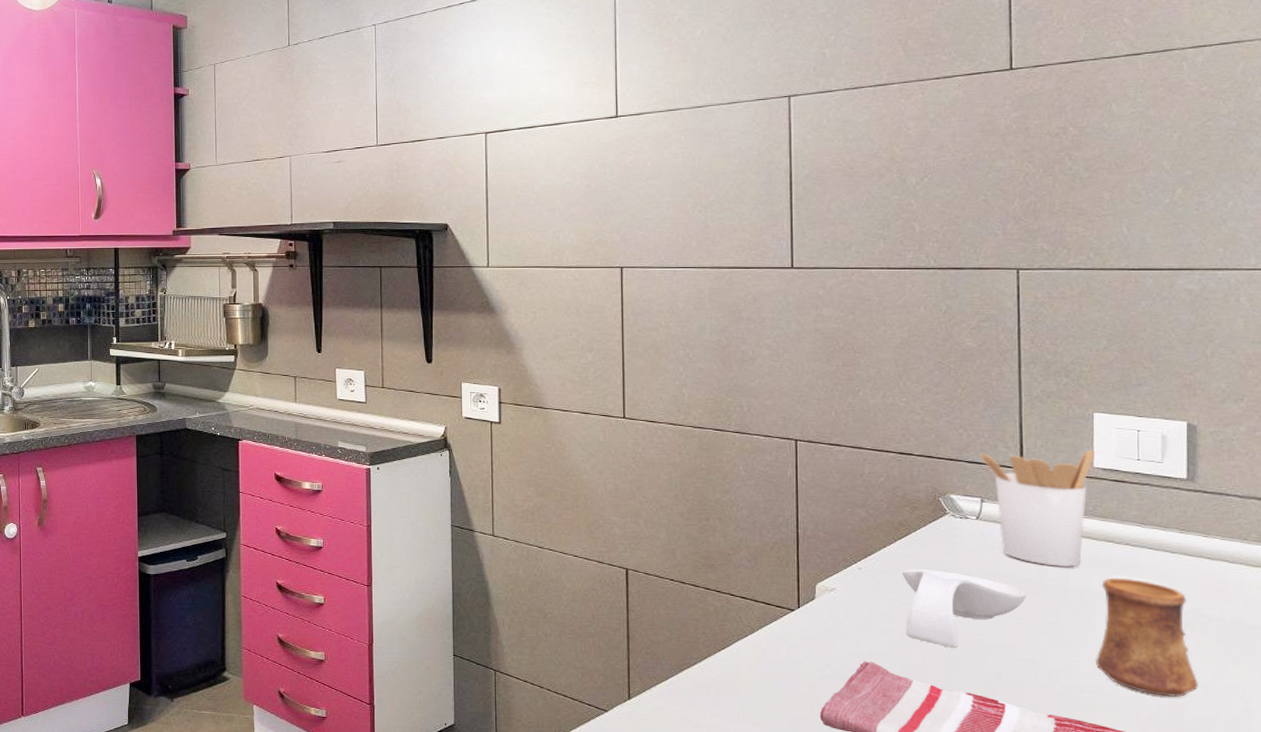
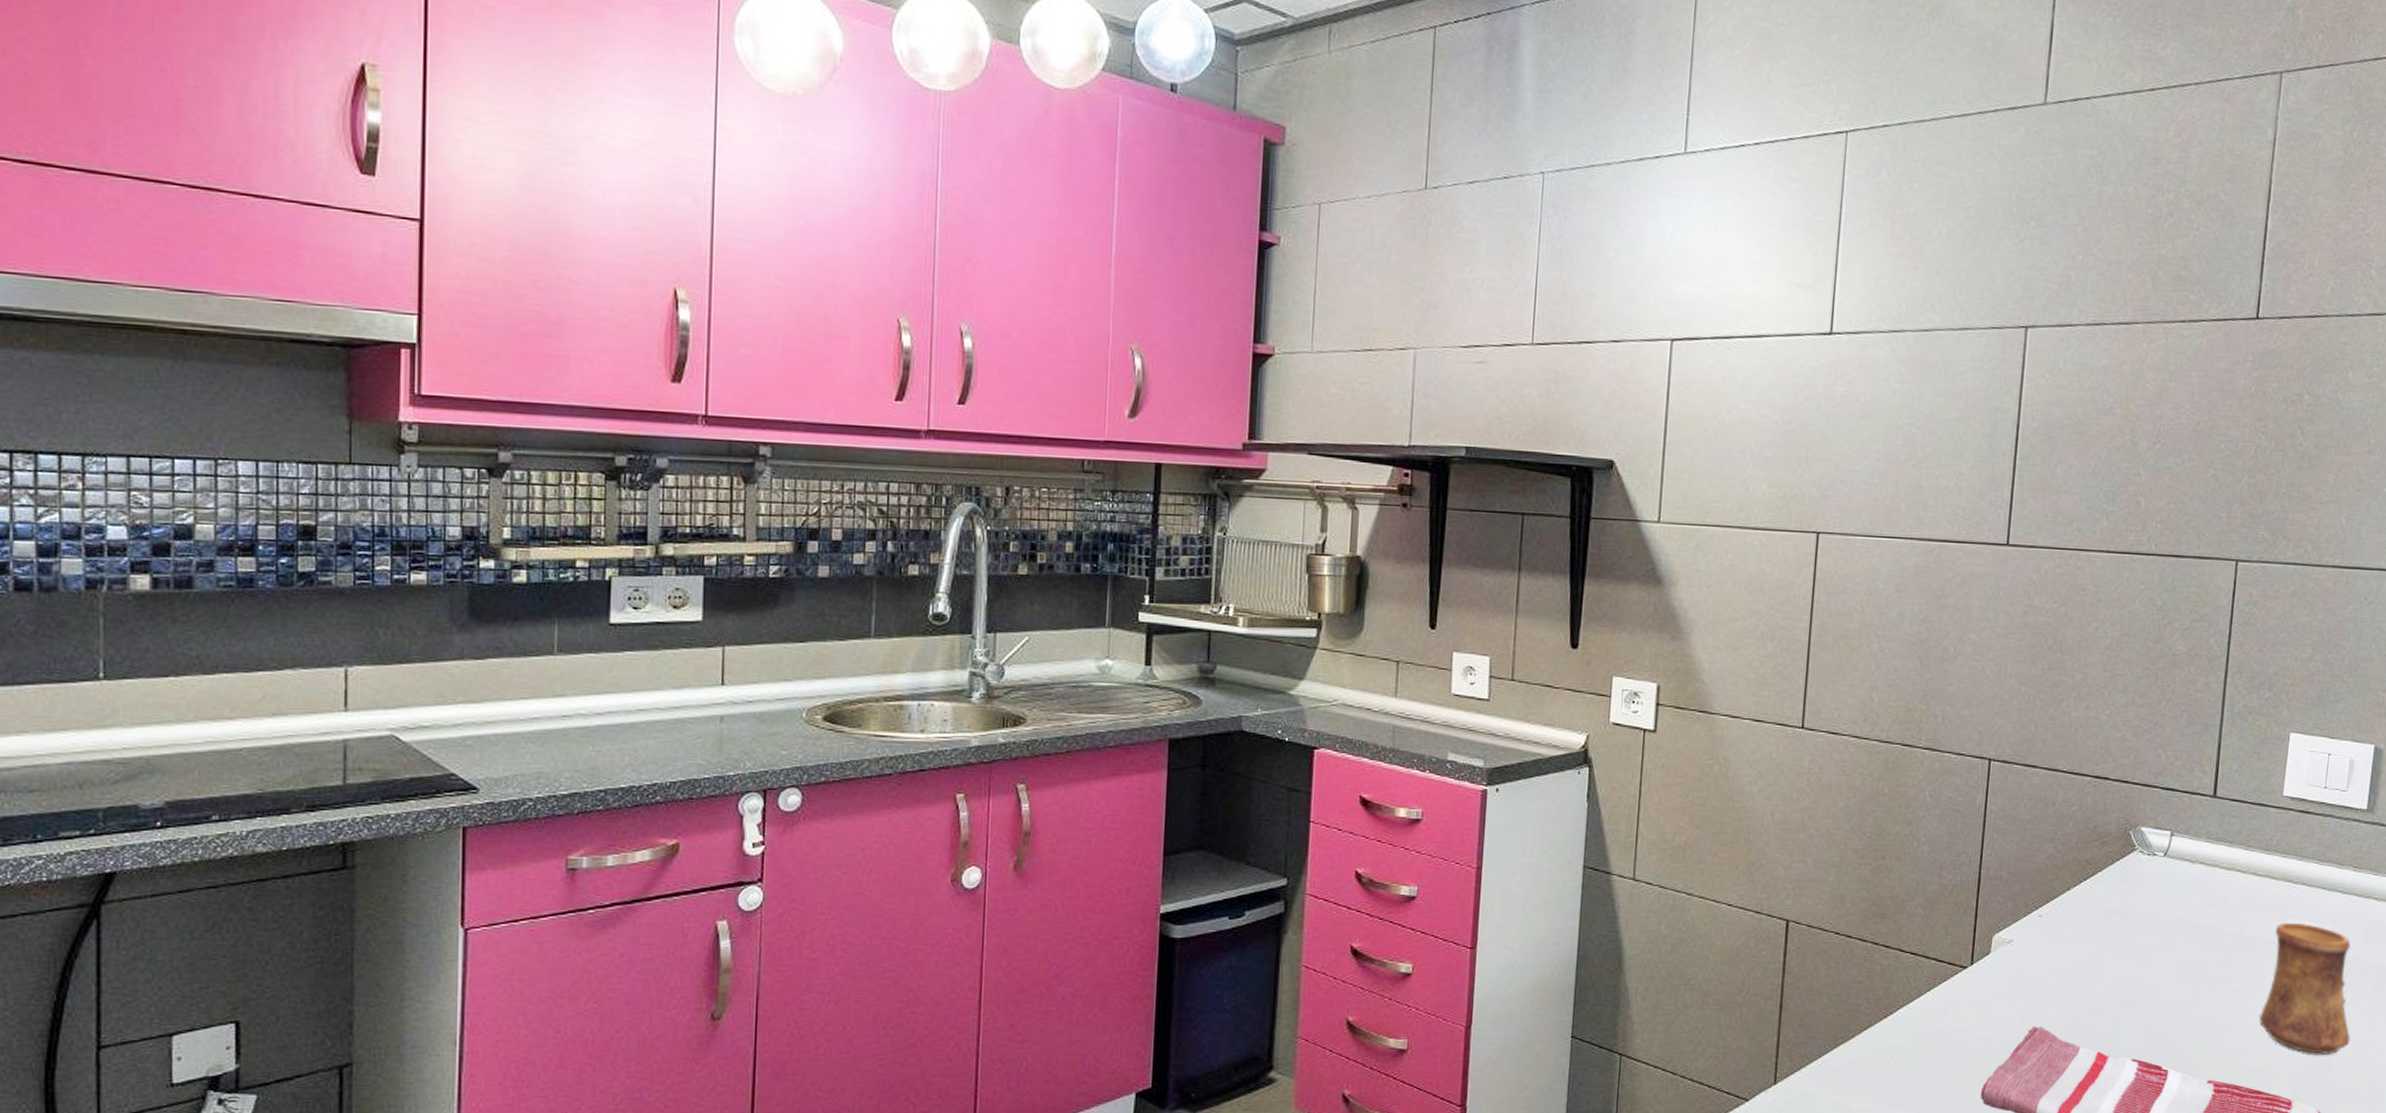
spoon rest: present [901,568,1026,648] -> none [2078,914,2203,1007]
utensil holder: present [978,449,1096,568] -> none [2174,775,2287,912]

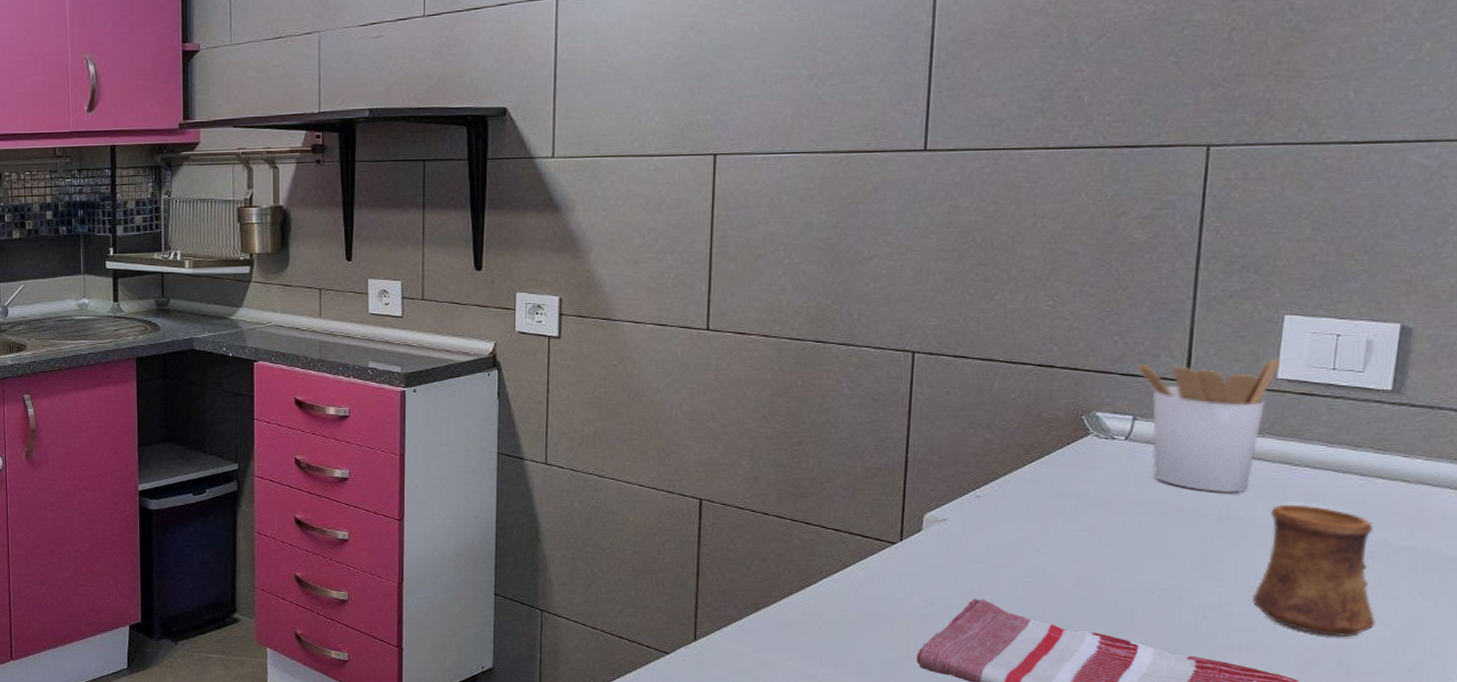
utensil holder: none [2174,775,2287,912] -> present [1135,358,1281,494]

